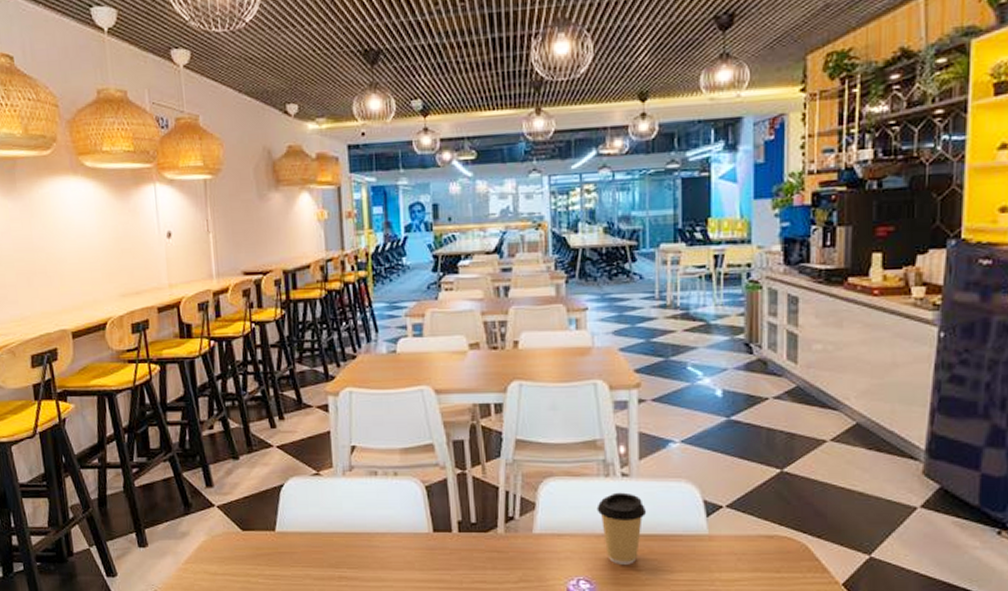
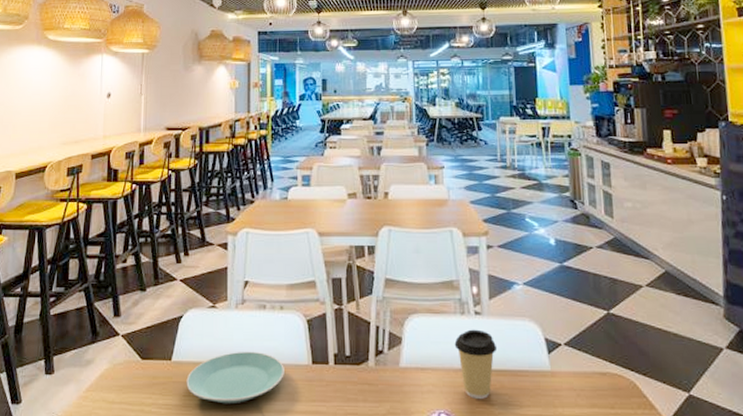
plate: none [293,520,402,574] -> present [186,351,284,404]

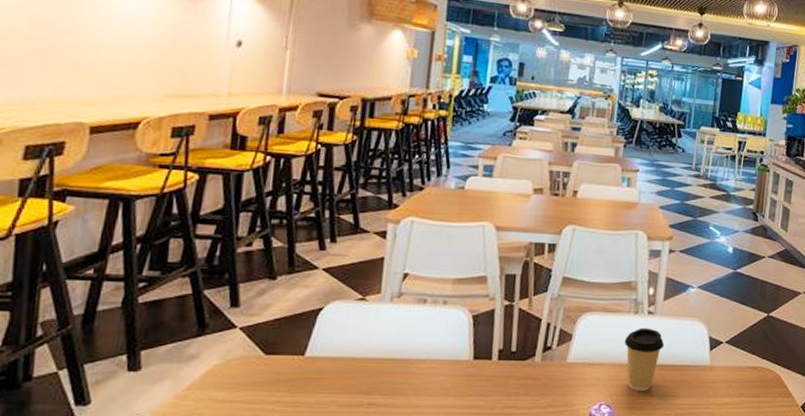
plate: present [186,351,284,404] -> none [321,346,442,401]

